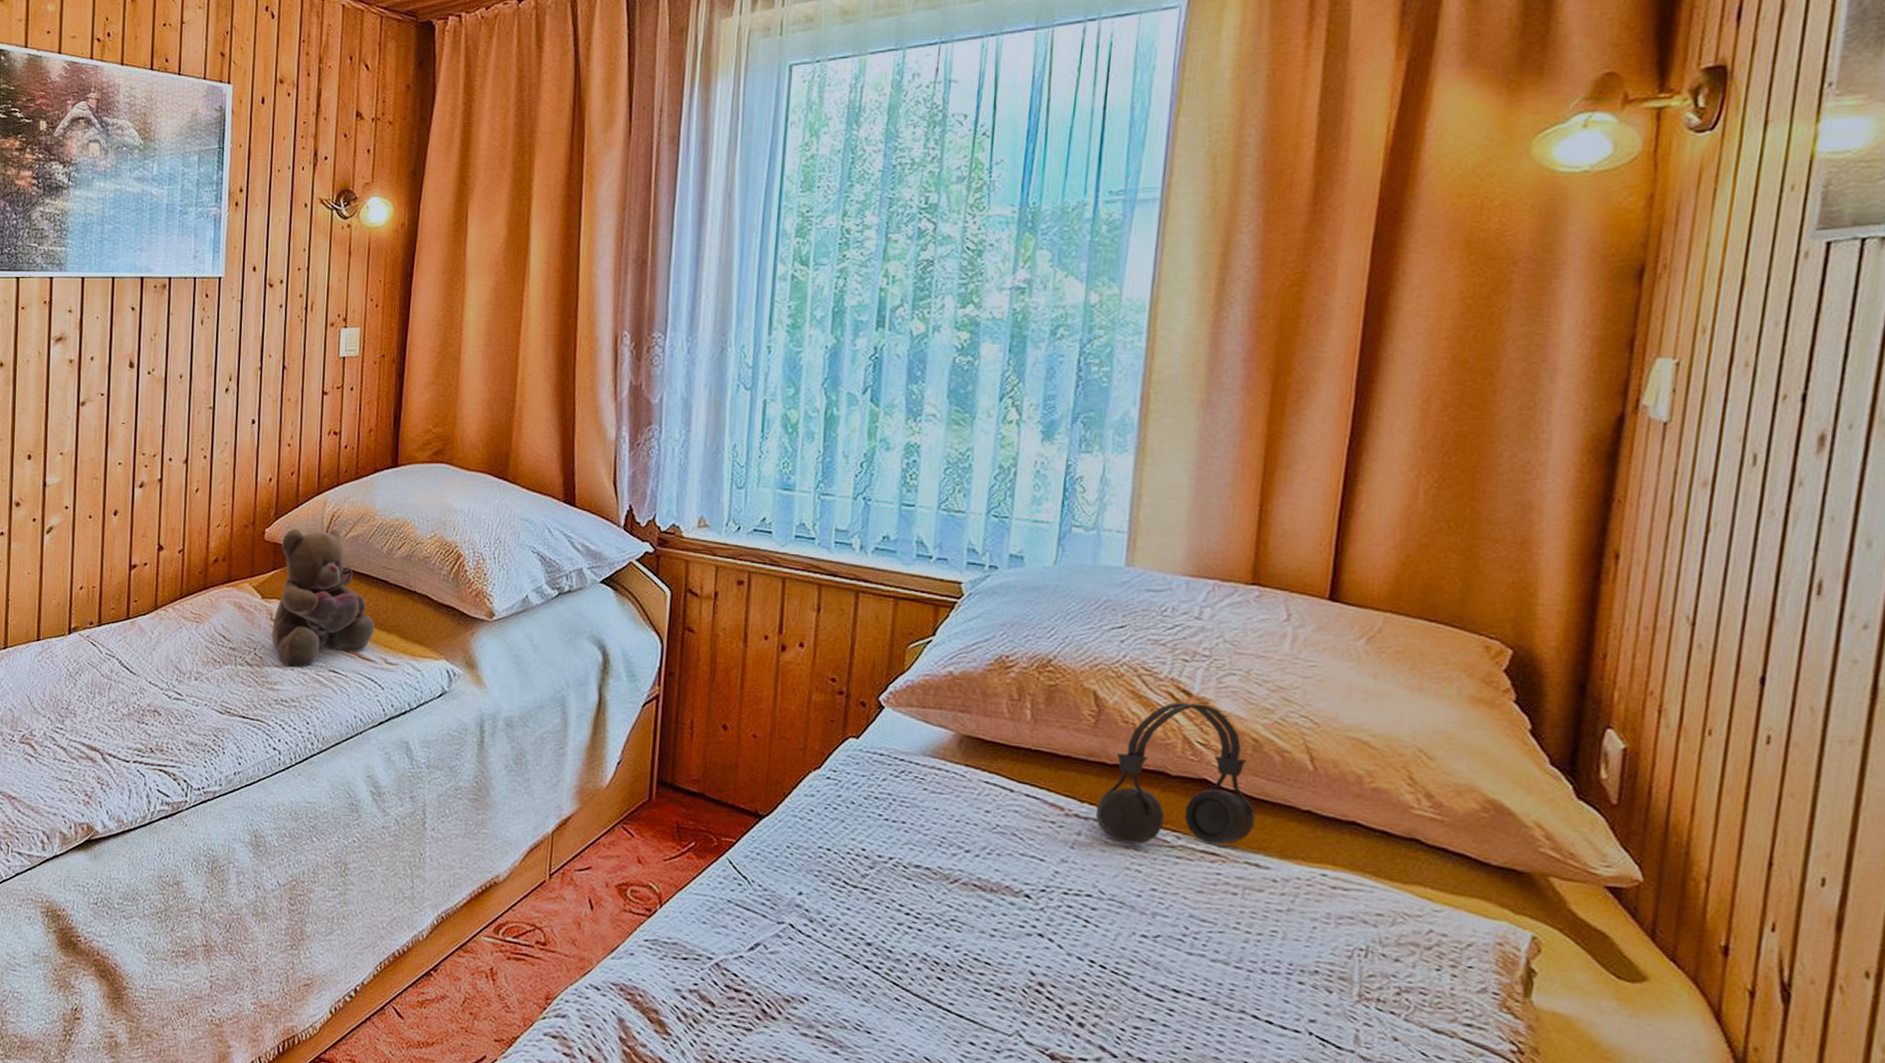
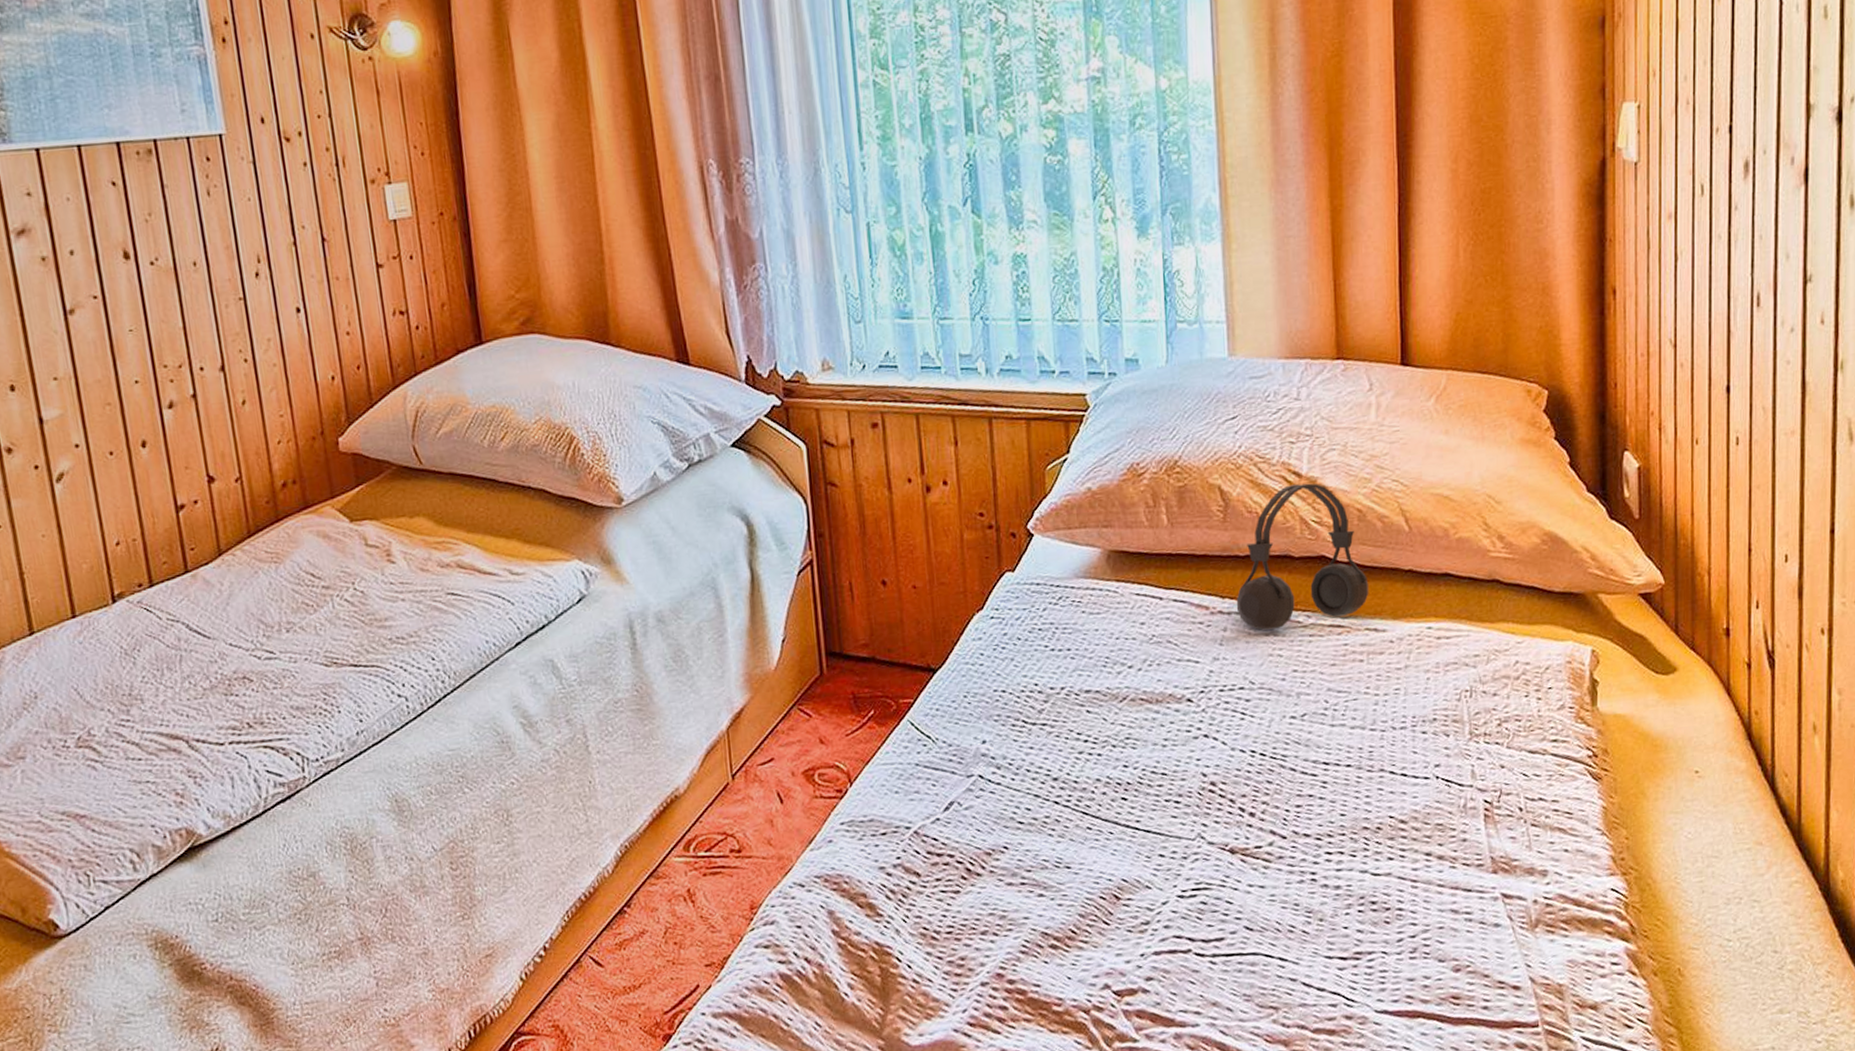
teddy bear: present [271,529,375,667] -> none [361,427,491,597]

